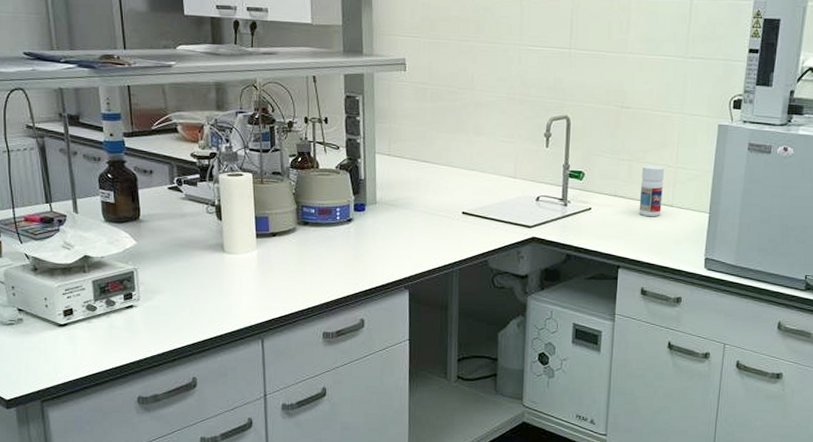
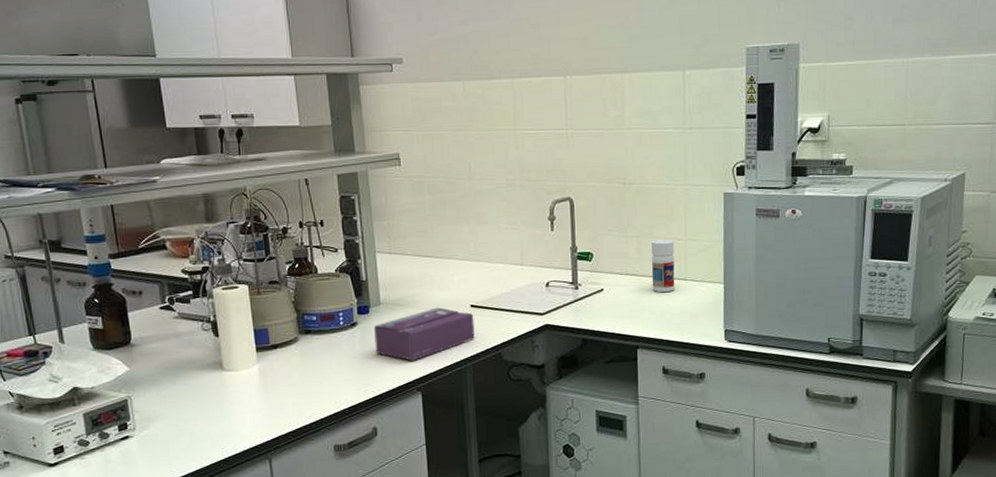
tissue box: none [368,211,465,260] -> present [374,307,475,361]

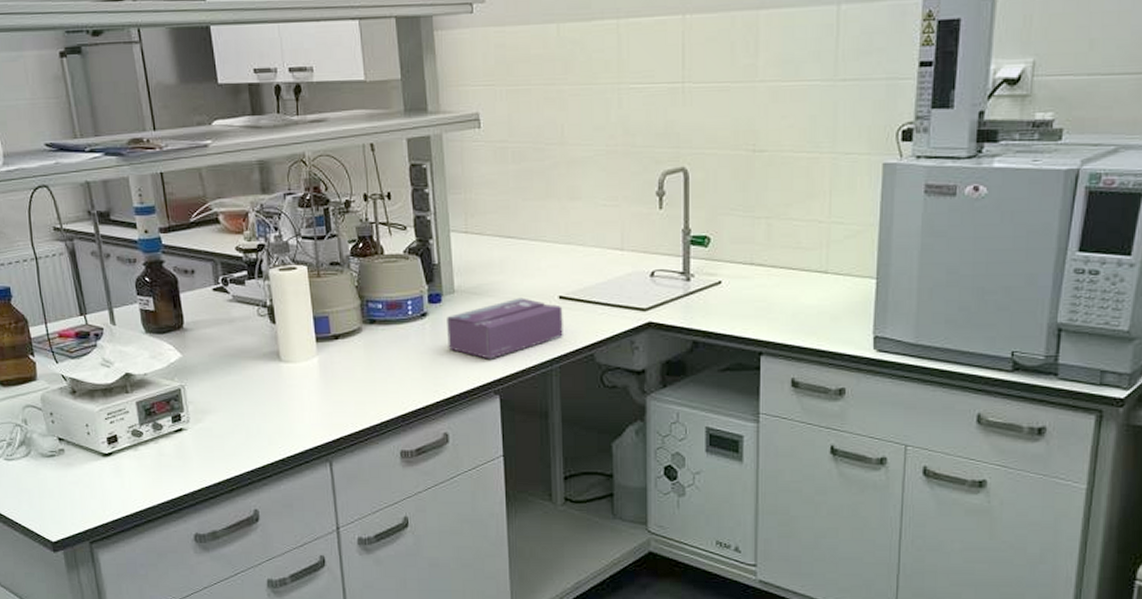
pill bottle: present [651,239,675,293] -> none [783,222,814,288]

